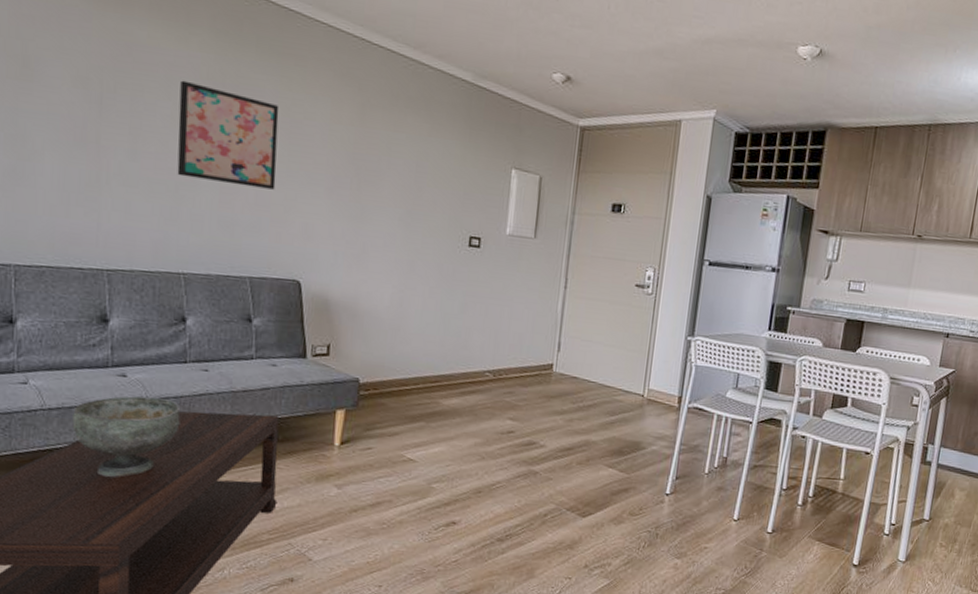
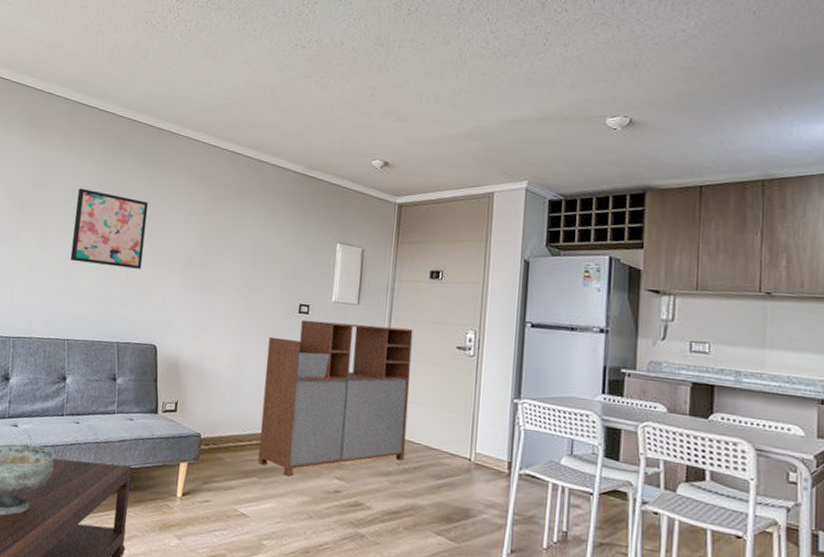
storage cabinet: none [425,253,592,419] -> present [258,319,413,476]

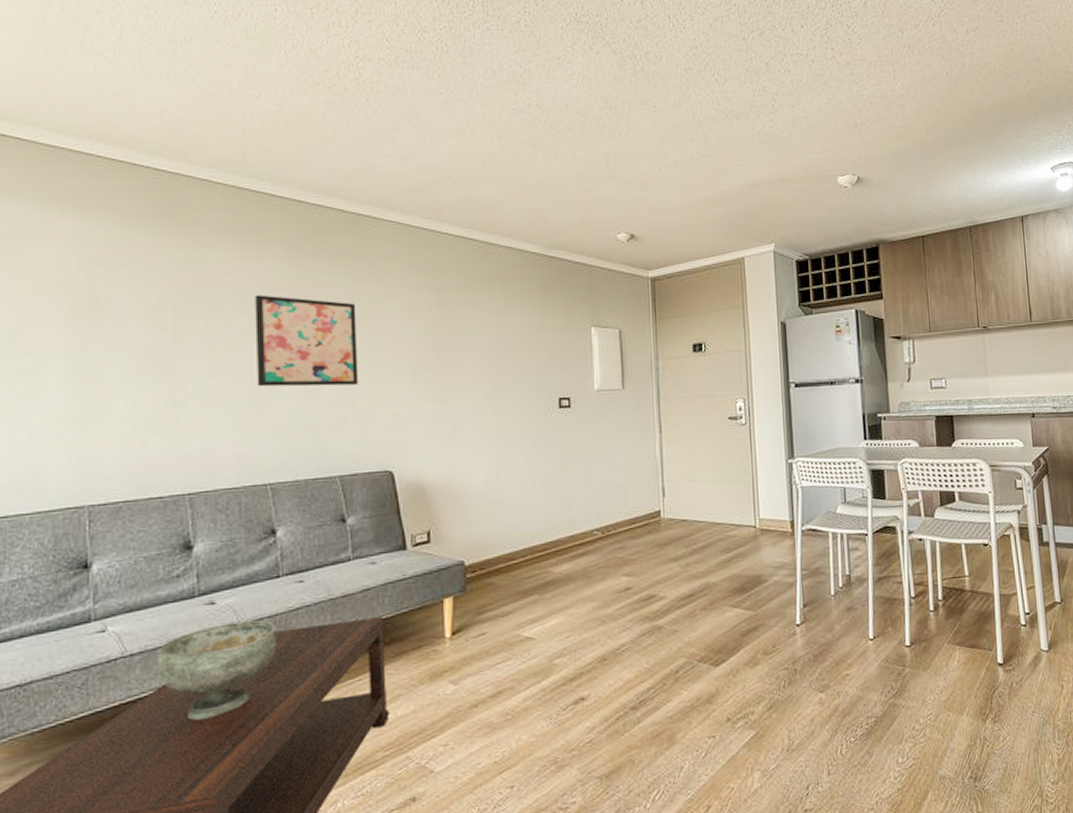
storage cabinet: present [258,319,413,476] -> none [529,407,692,585]

